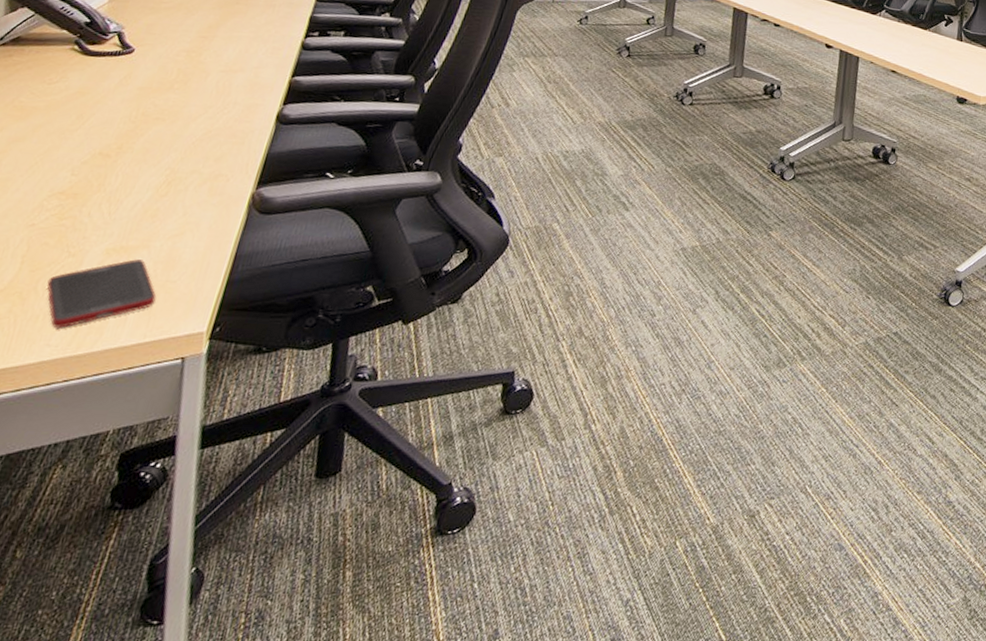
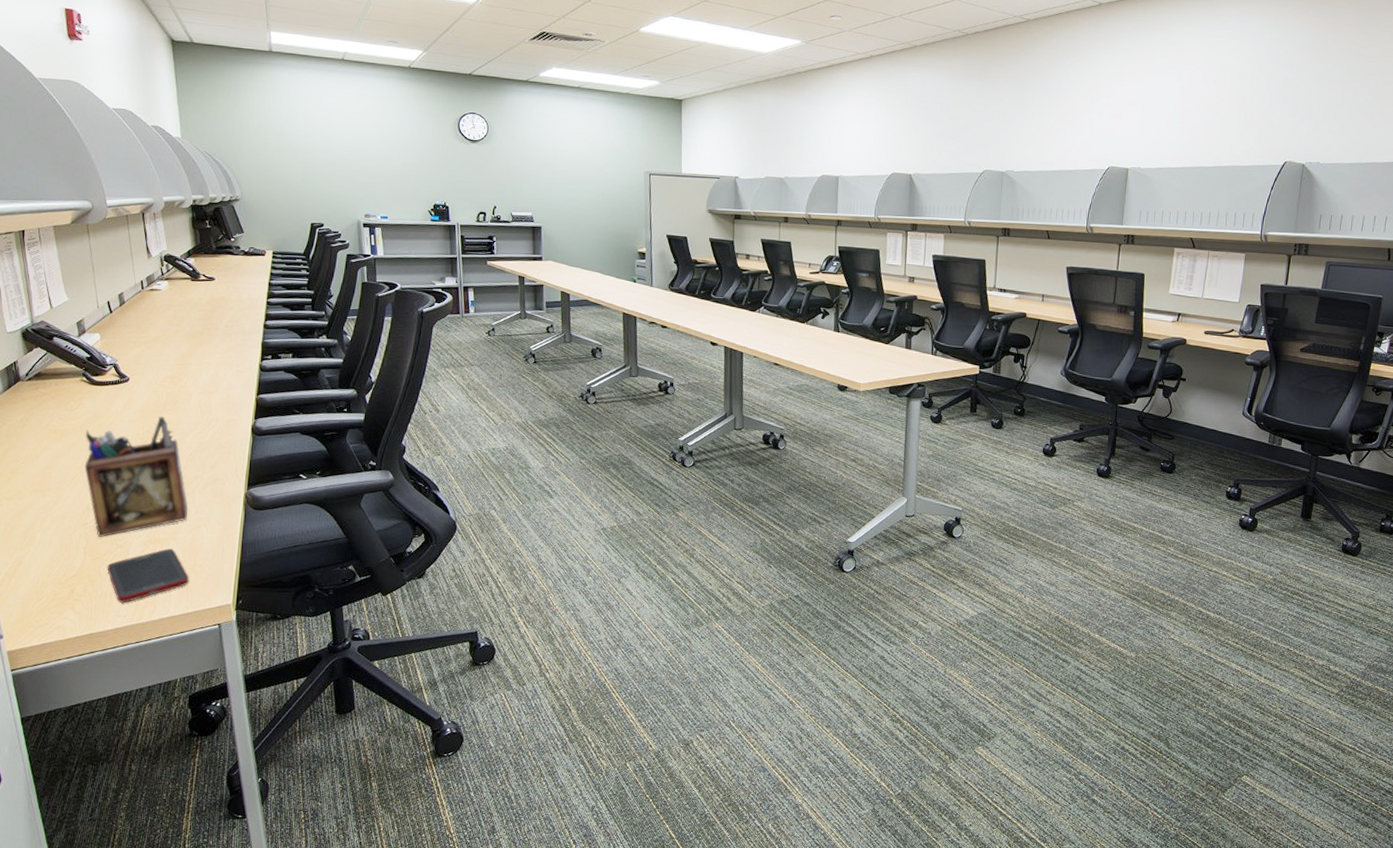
desk organizer: none [44,97,180,243] -> present [84,417,189,537]

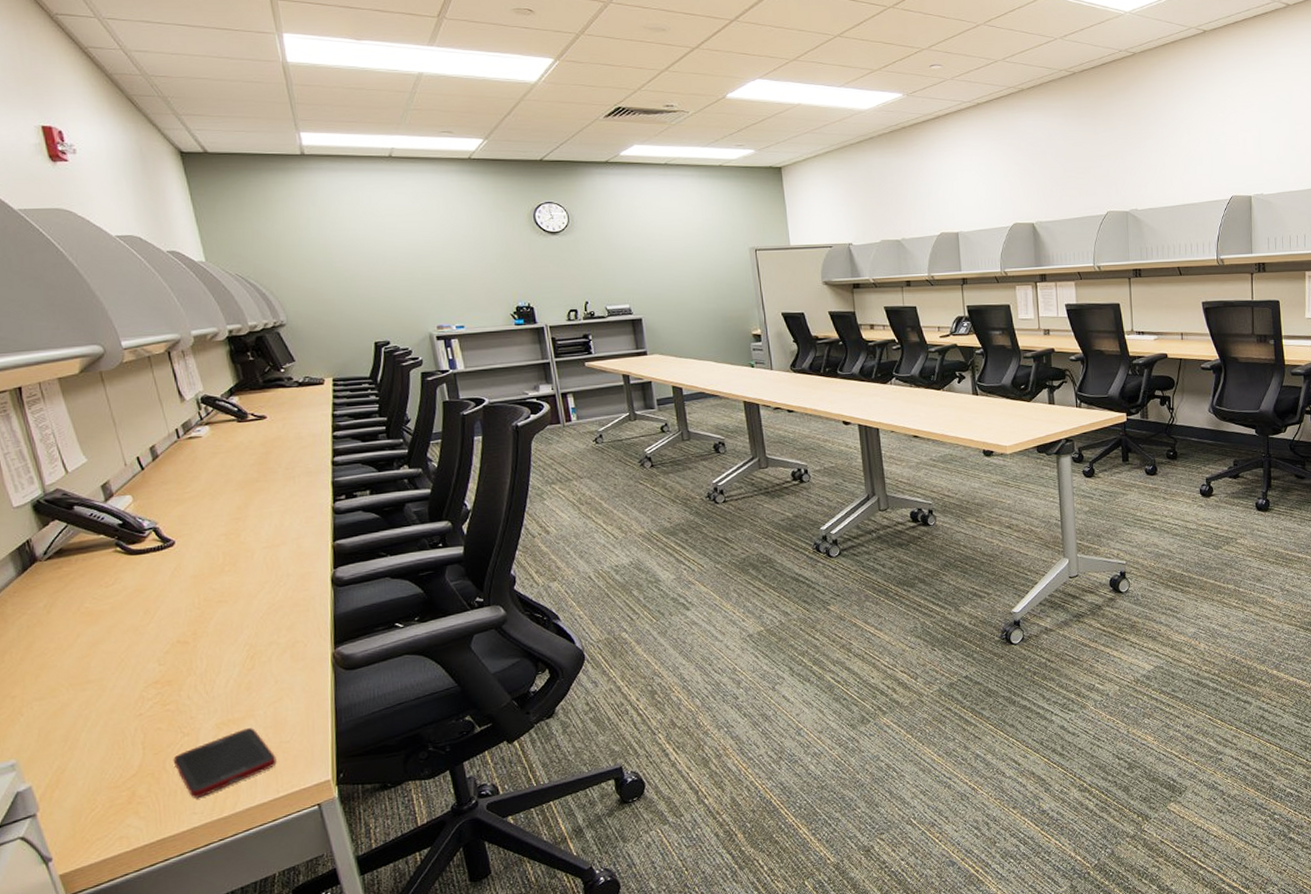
desk organizer: present [84,417,189,537] -> none [127,580,266,727]

